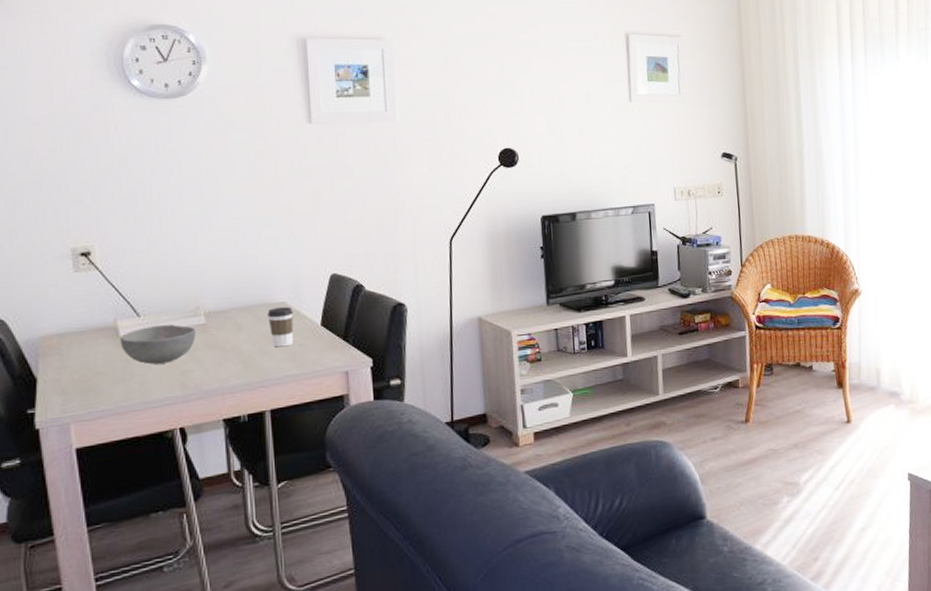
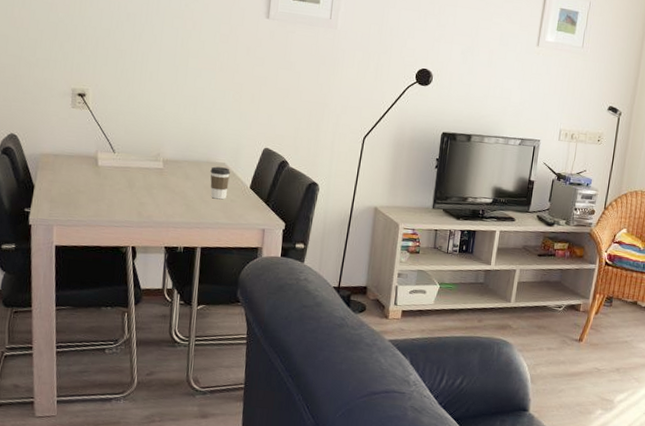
bowl: present [120,325,196,365] -> none [97,162,155,194]

